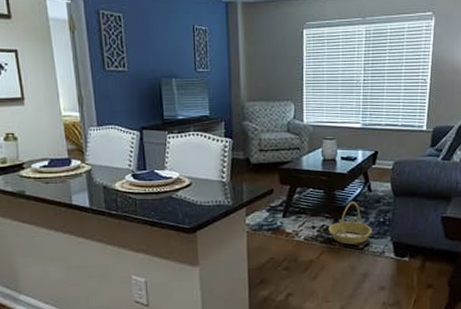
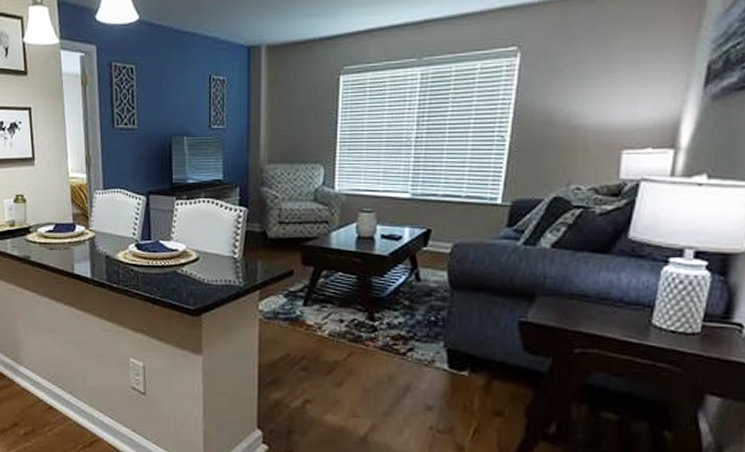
basket: present [328,202,372,244] -> none [360,292,419,347]

